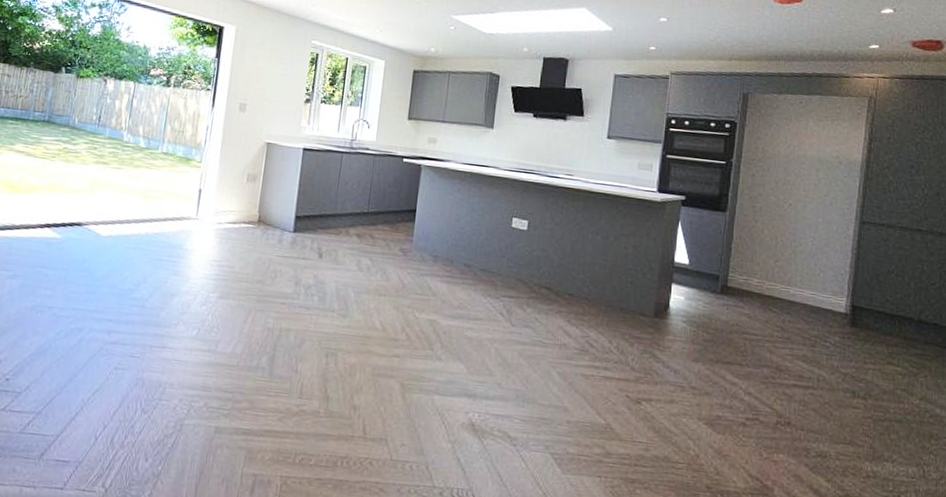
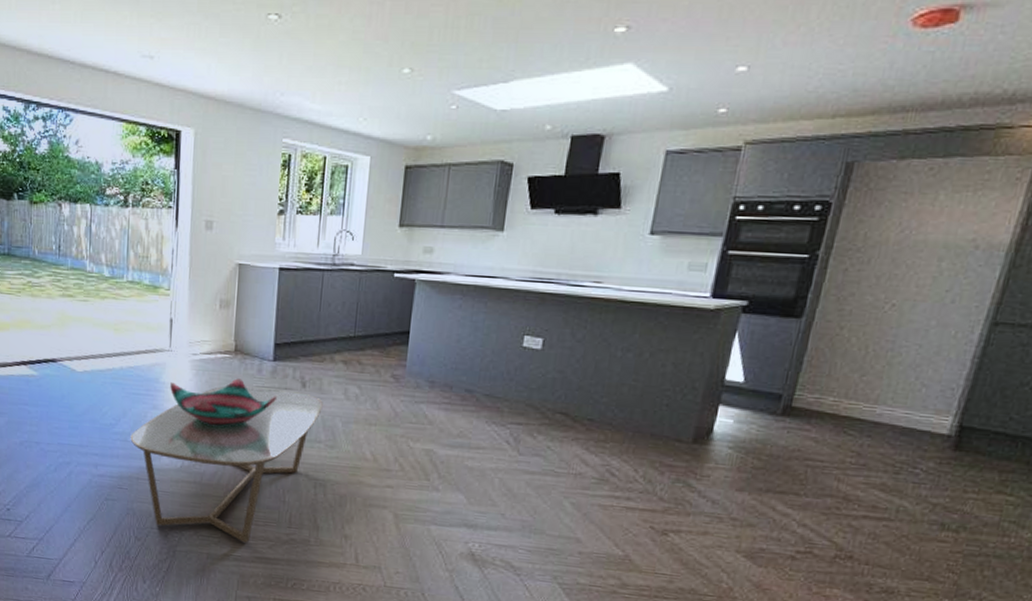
coffee table: none [148,255,338,415] -> present [130,386,323,543]
decorative bowl: none [193,247,295,295] -> present [170,378,276,427]

